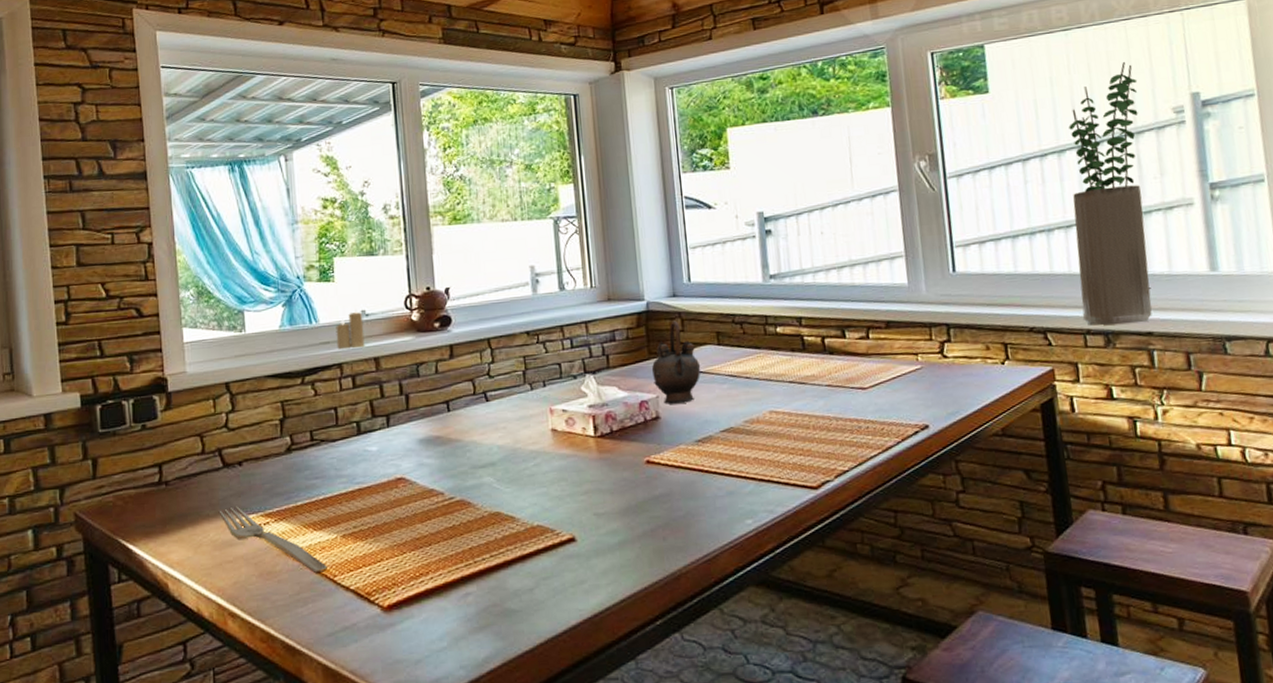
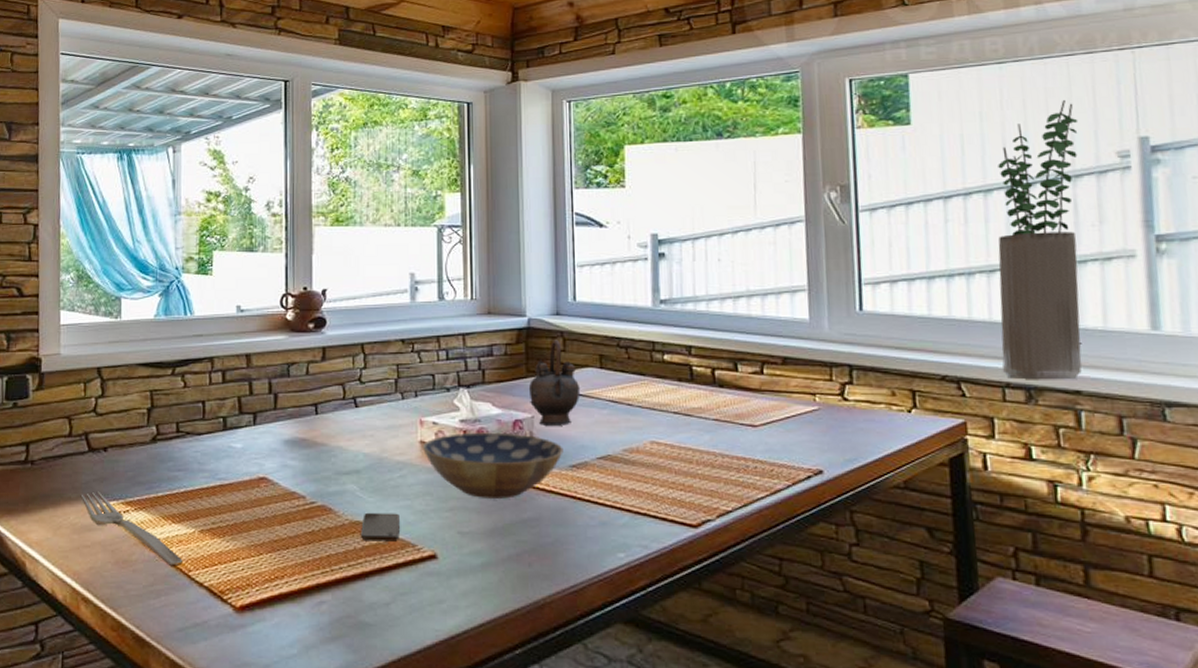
candle: present [336,308,365,350] -> none [209,303,238,343]
smartphone: none [500,501,538,531] -> present [361,512,400,542]
bowl: none [553,414,689,479] -> present [422,432,564,499]

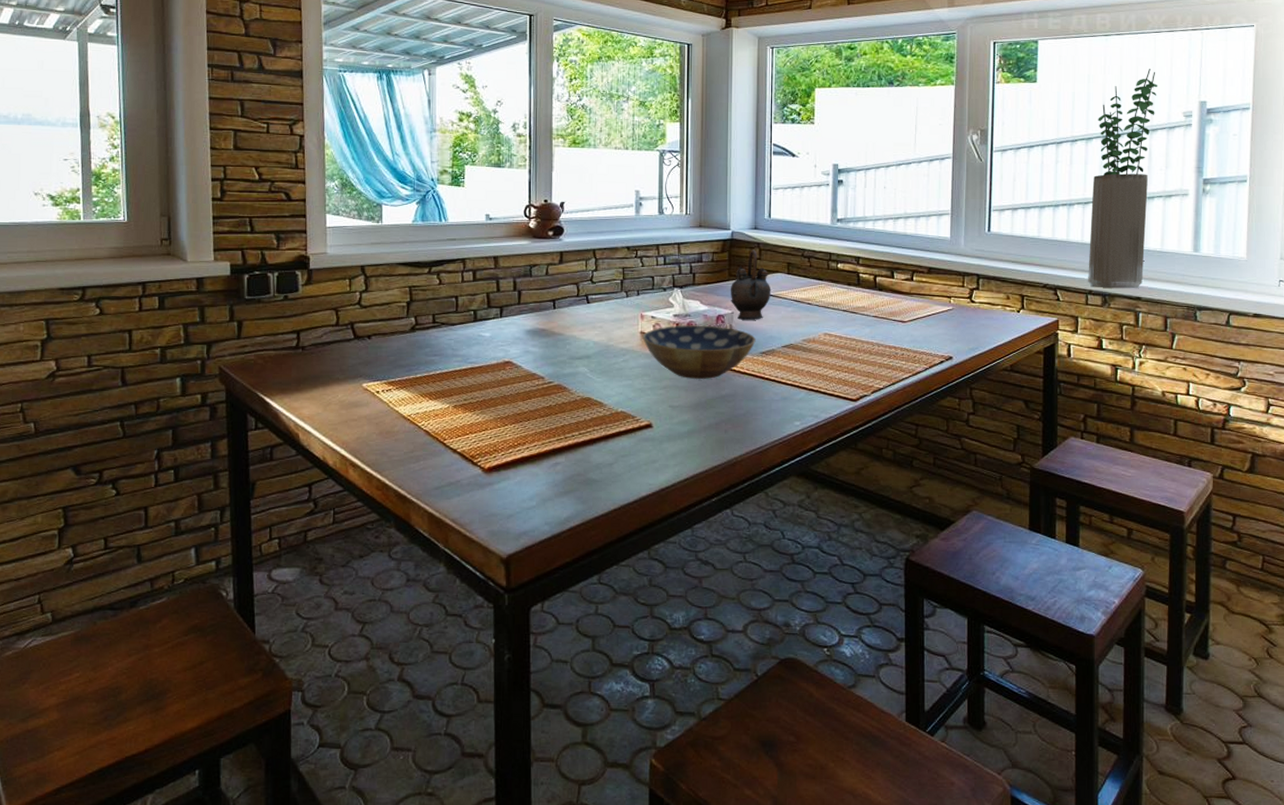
fork: present [80,491,183,566] -> none [347,373,439,435]
smartphone: present [361,512,400,542] -> none [590,390,622,414]

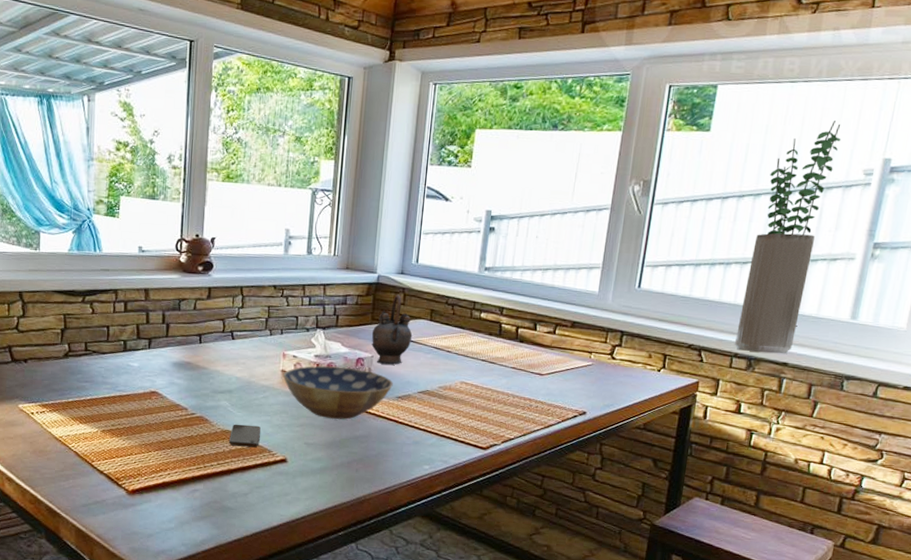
smartphone: none [590,390,622,414] -> present [229,424,261,447]

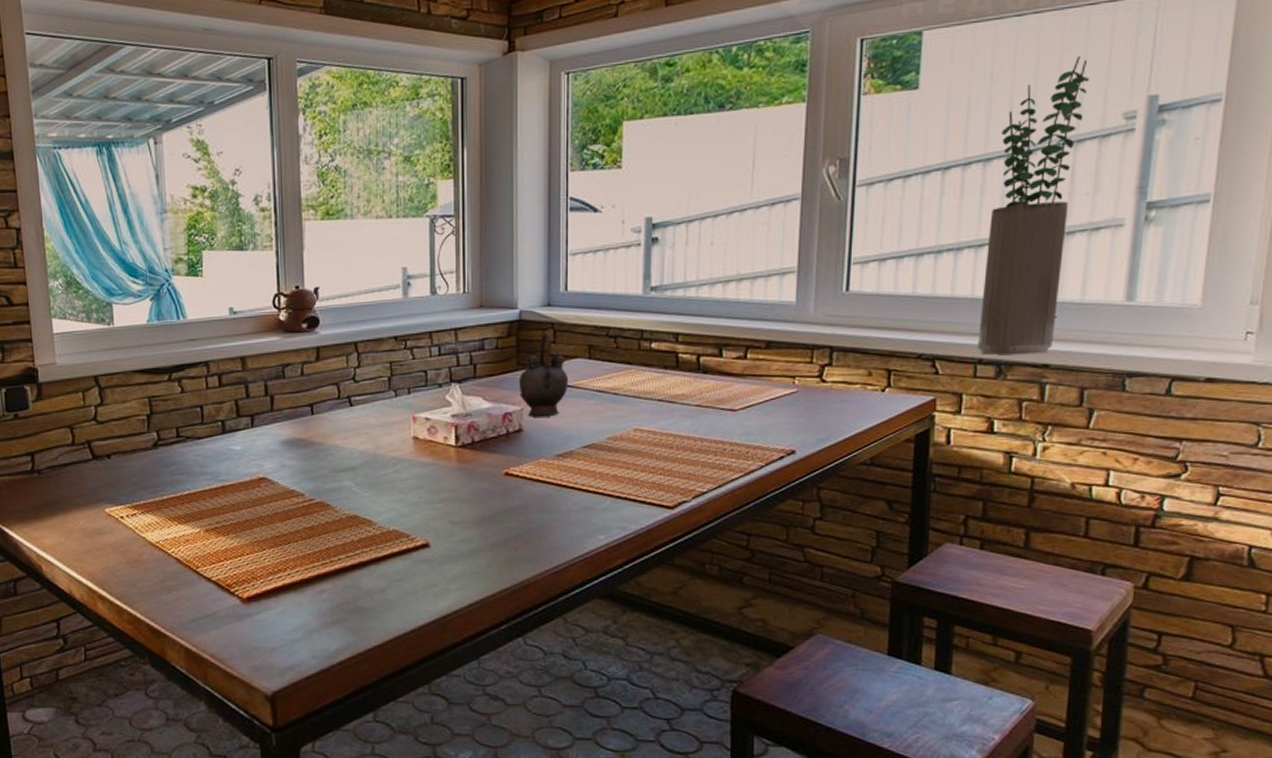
smartphone: present [229,424,261,447] -> none [358,506,394,534]
bowl: present [282,365,393,419] -> none [415,425,551,489]

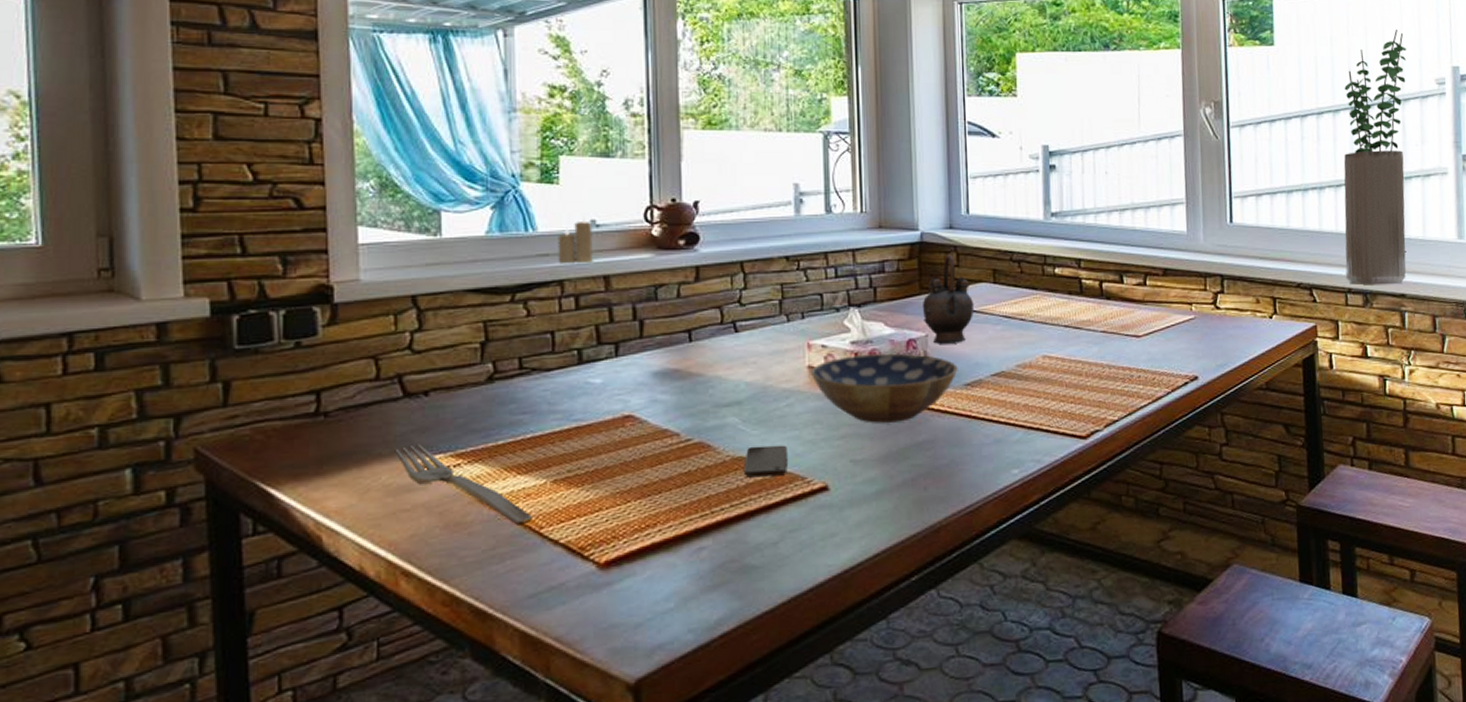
fork: none [88,497,191,563] -> present [395,444,532,524]
candle: none [203,305,232,347] -> present [558,217,593,264]
smartphone: none [358,506,394,534] -> present [744,445,788,478]
bowl: none [415,425,551,489] -> present [810,353,958,423]

